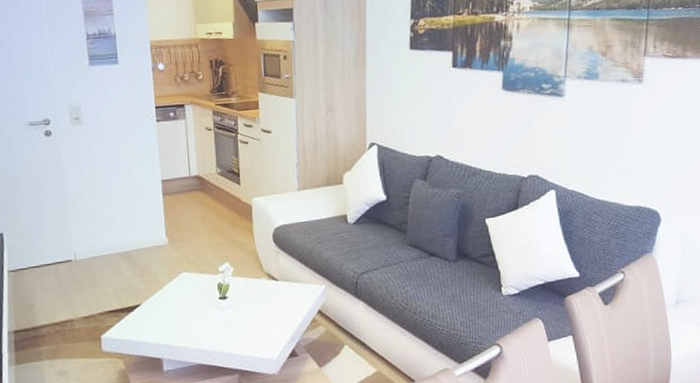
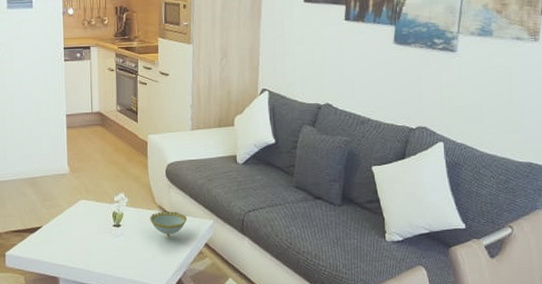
decorative bowl: none [258,278,298,307] -> present [150,210,187,238]

